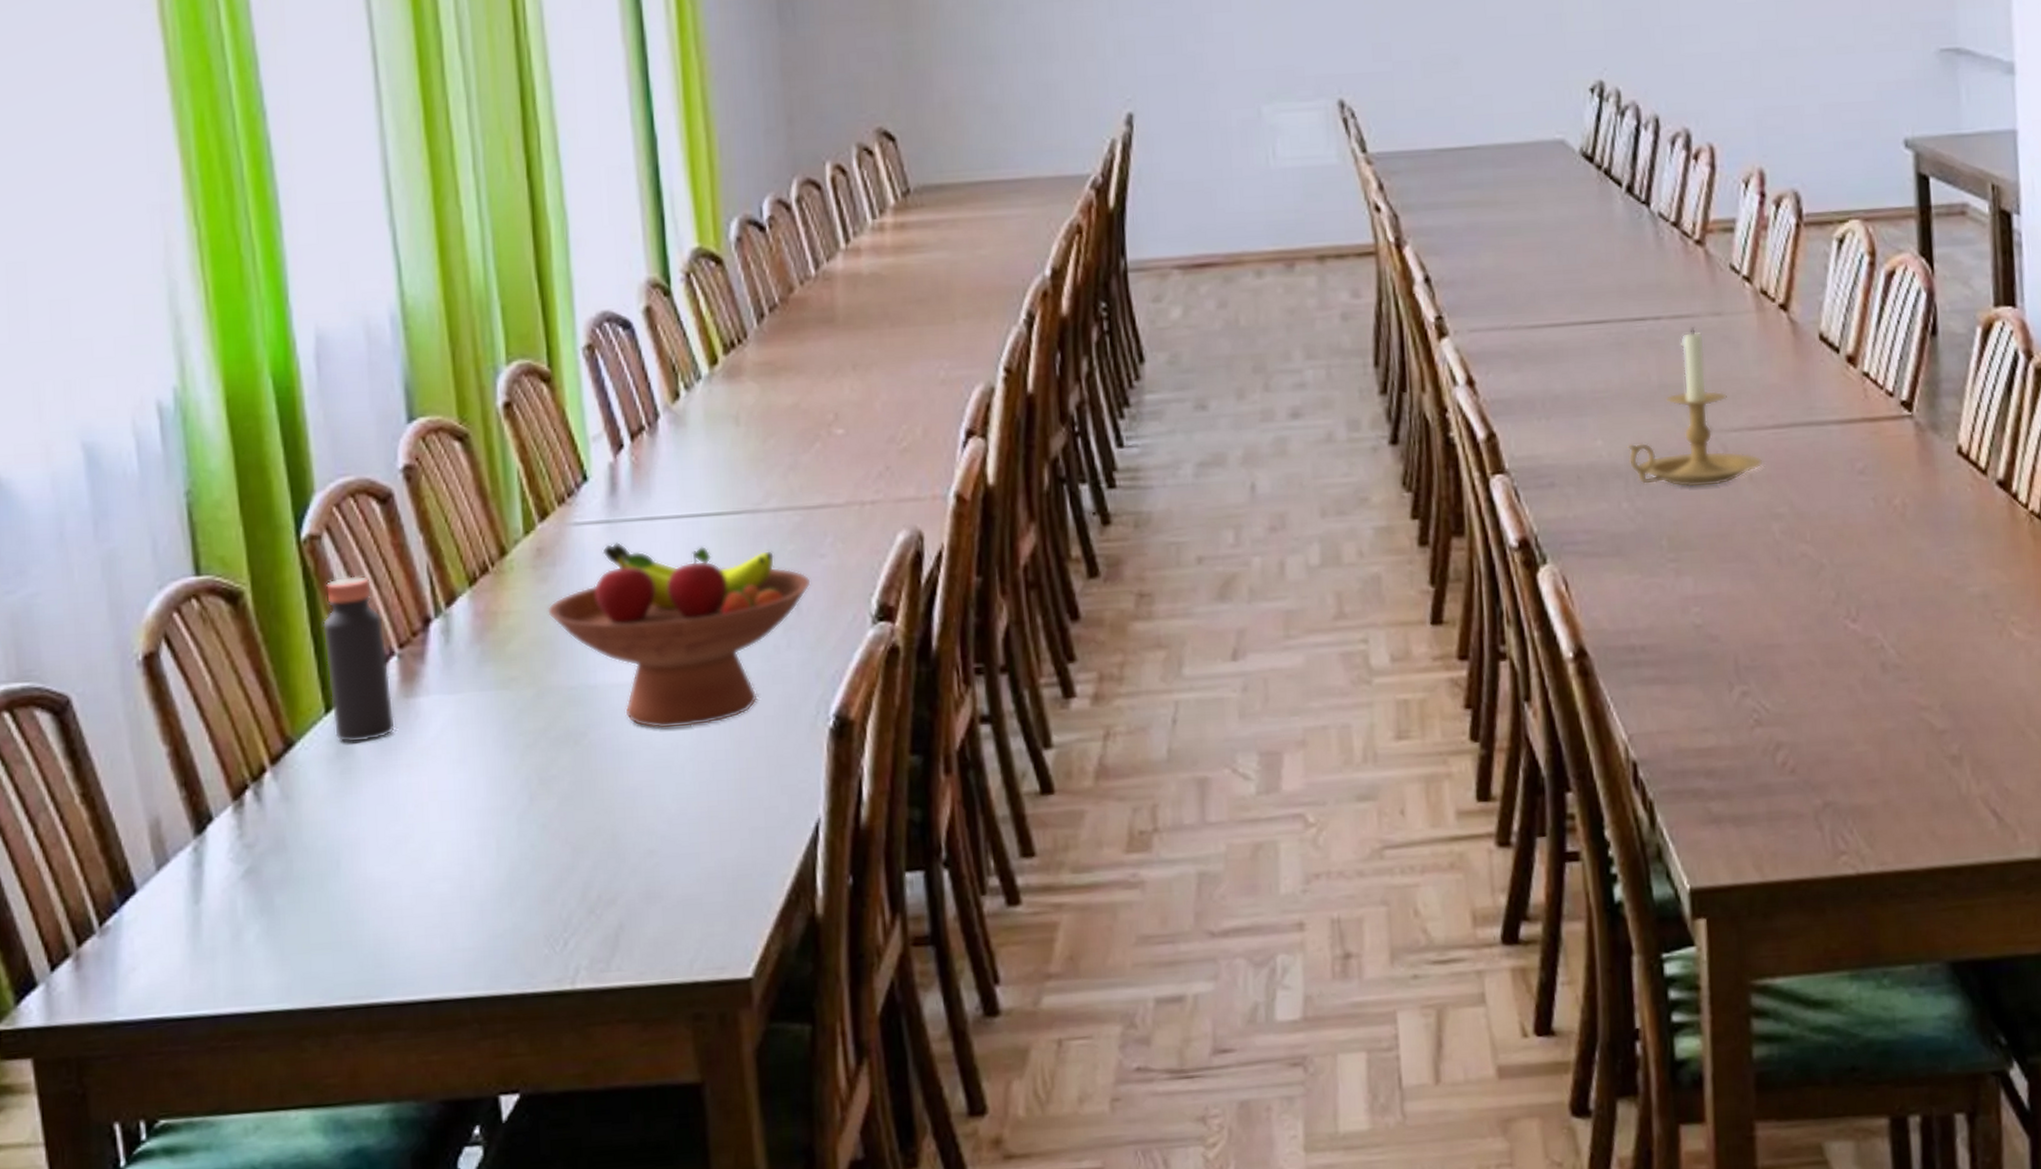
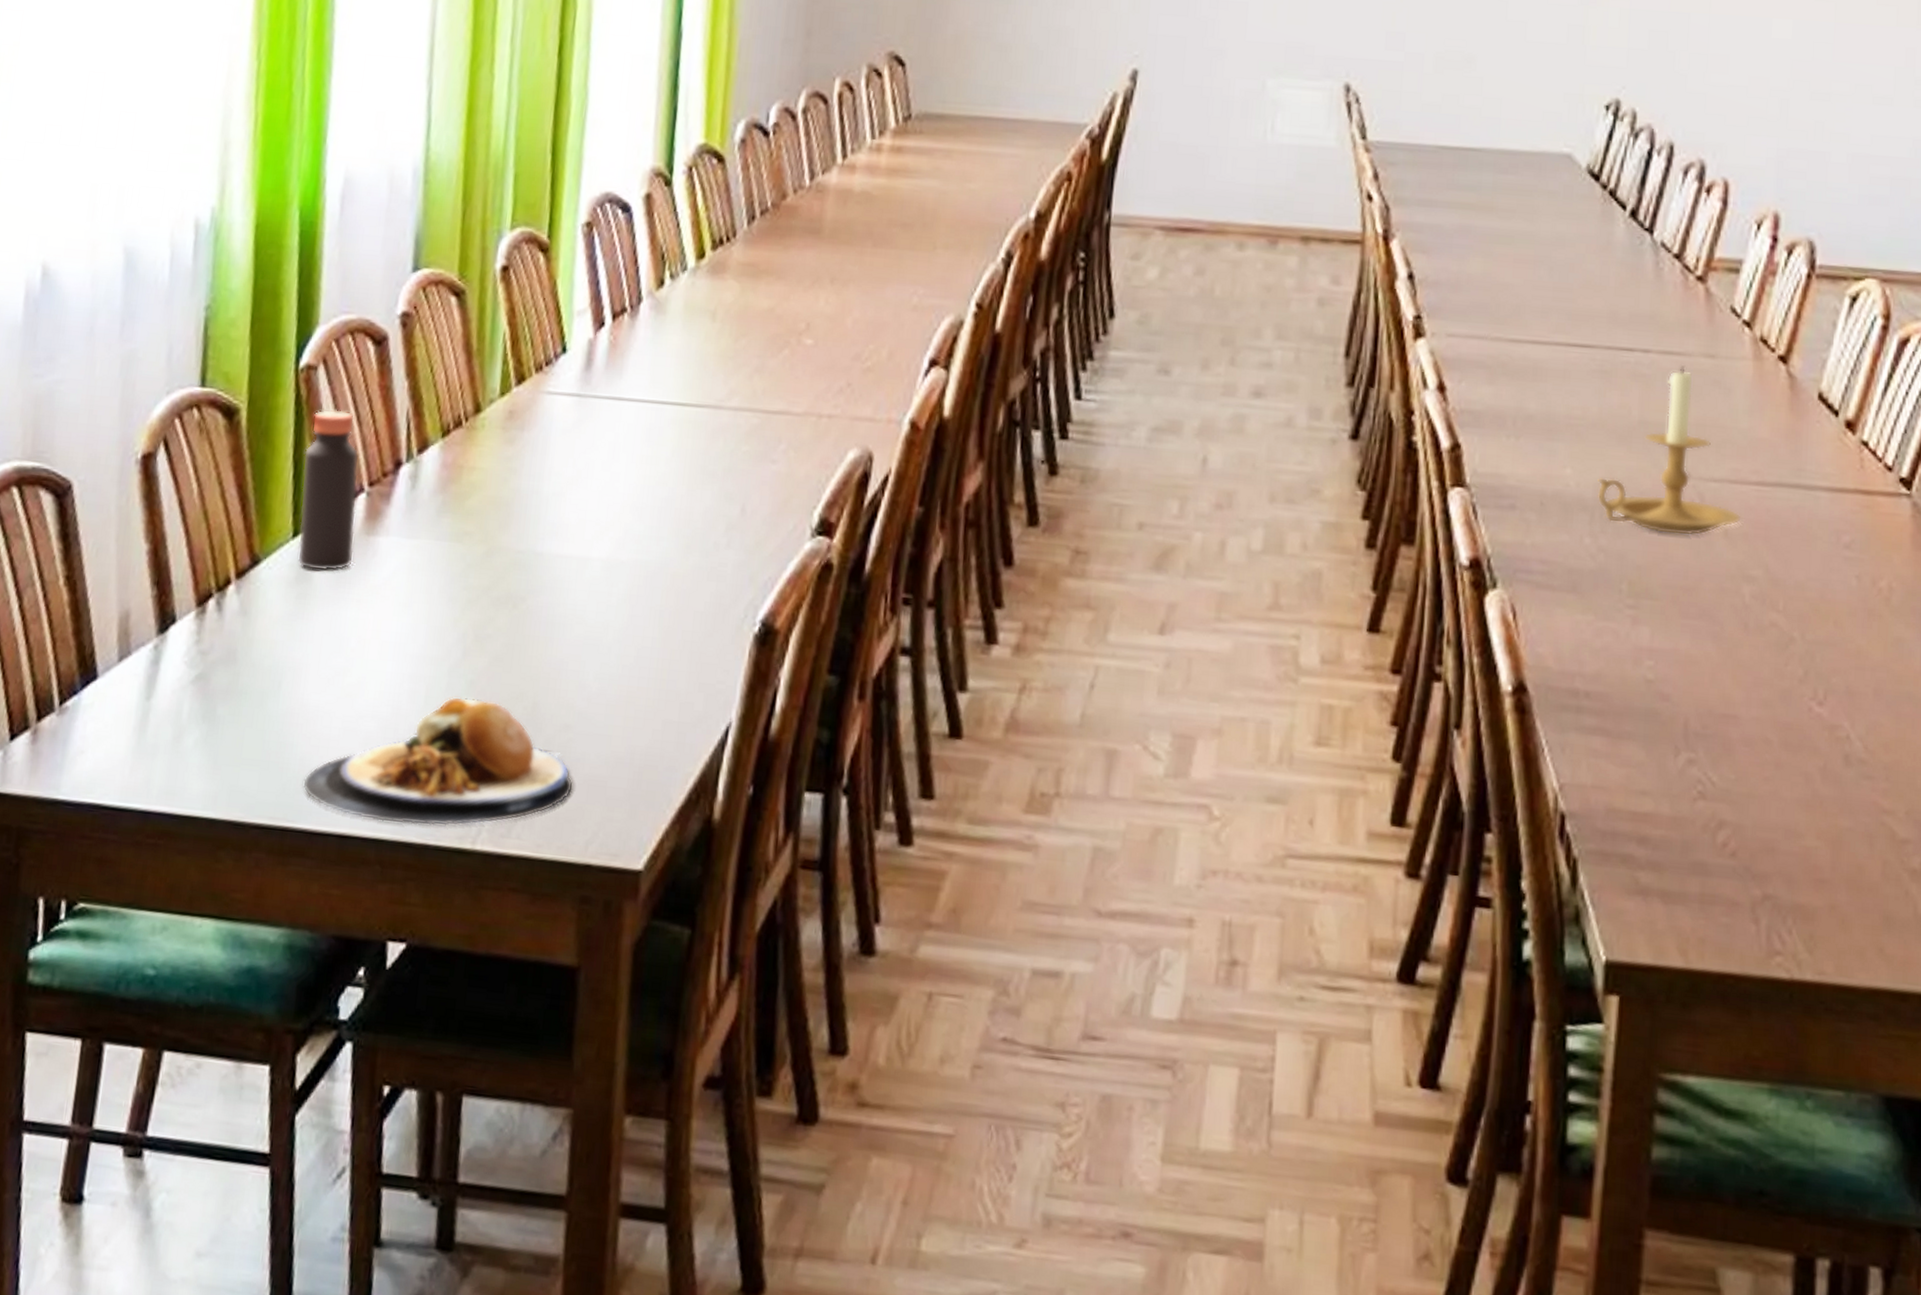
plate: none [381,840,668,981] -> present [303,697,574,826]
fruit bowl: present [548,542,811,729] -> none [509,417,759,610]

